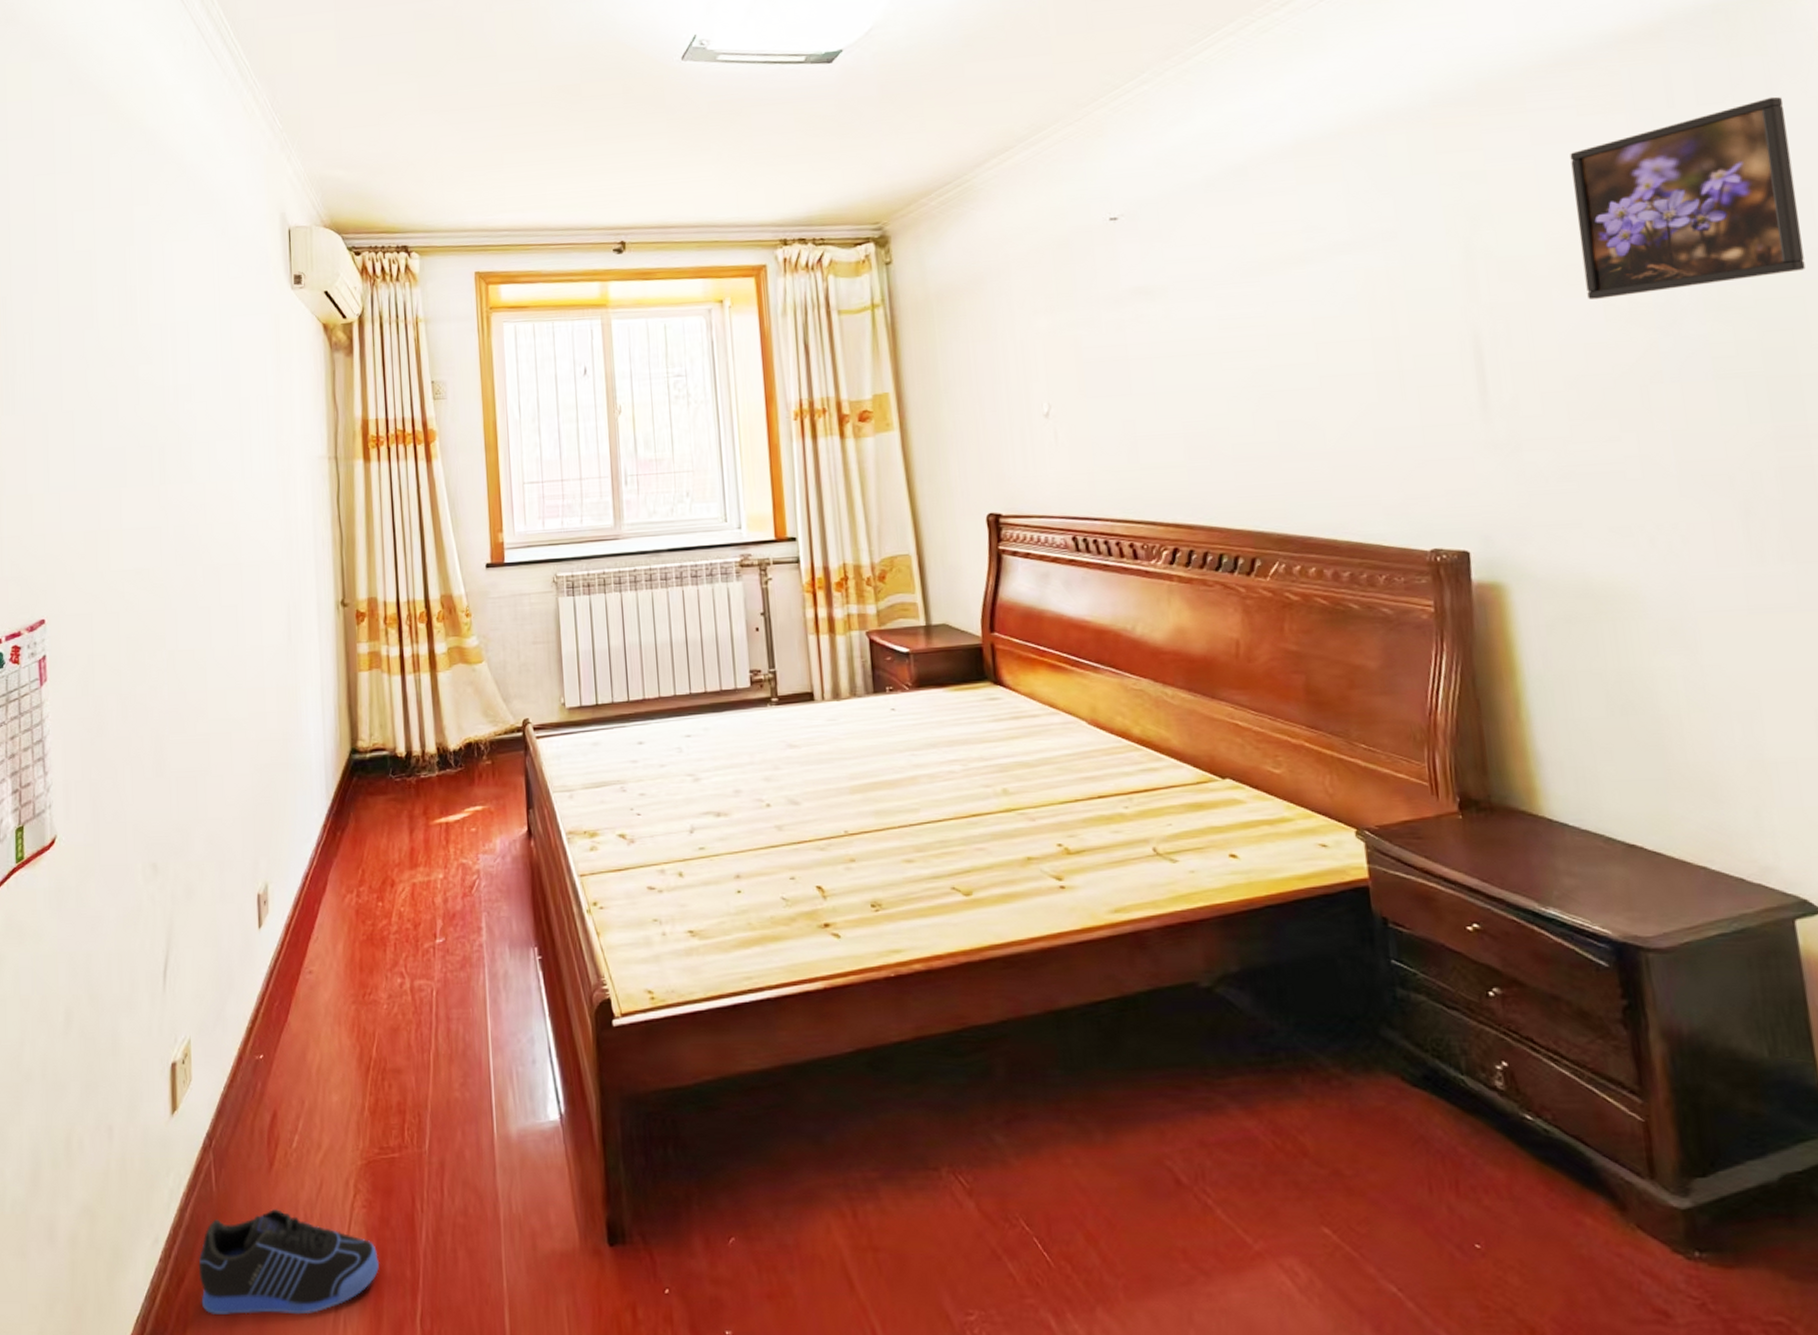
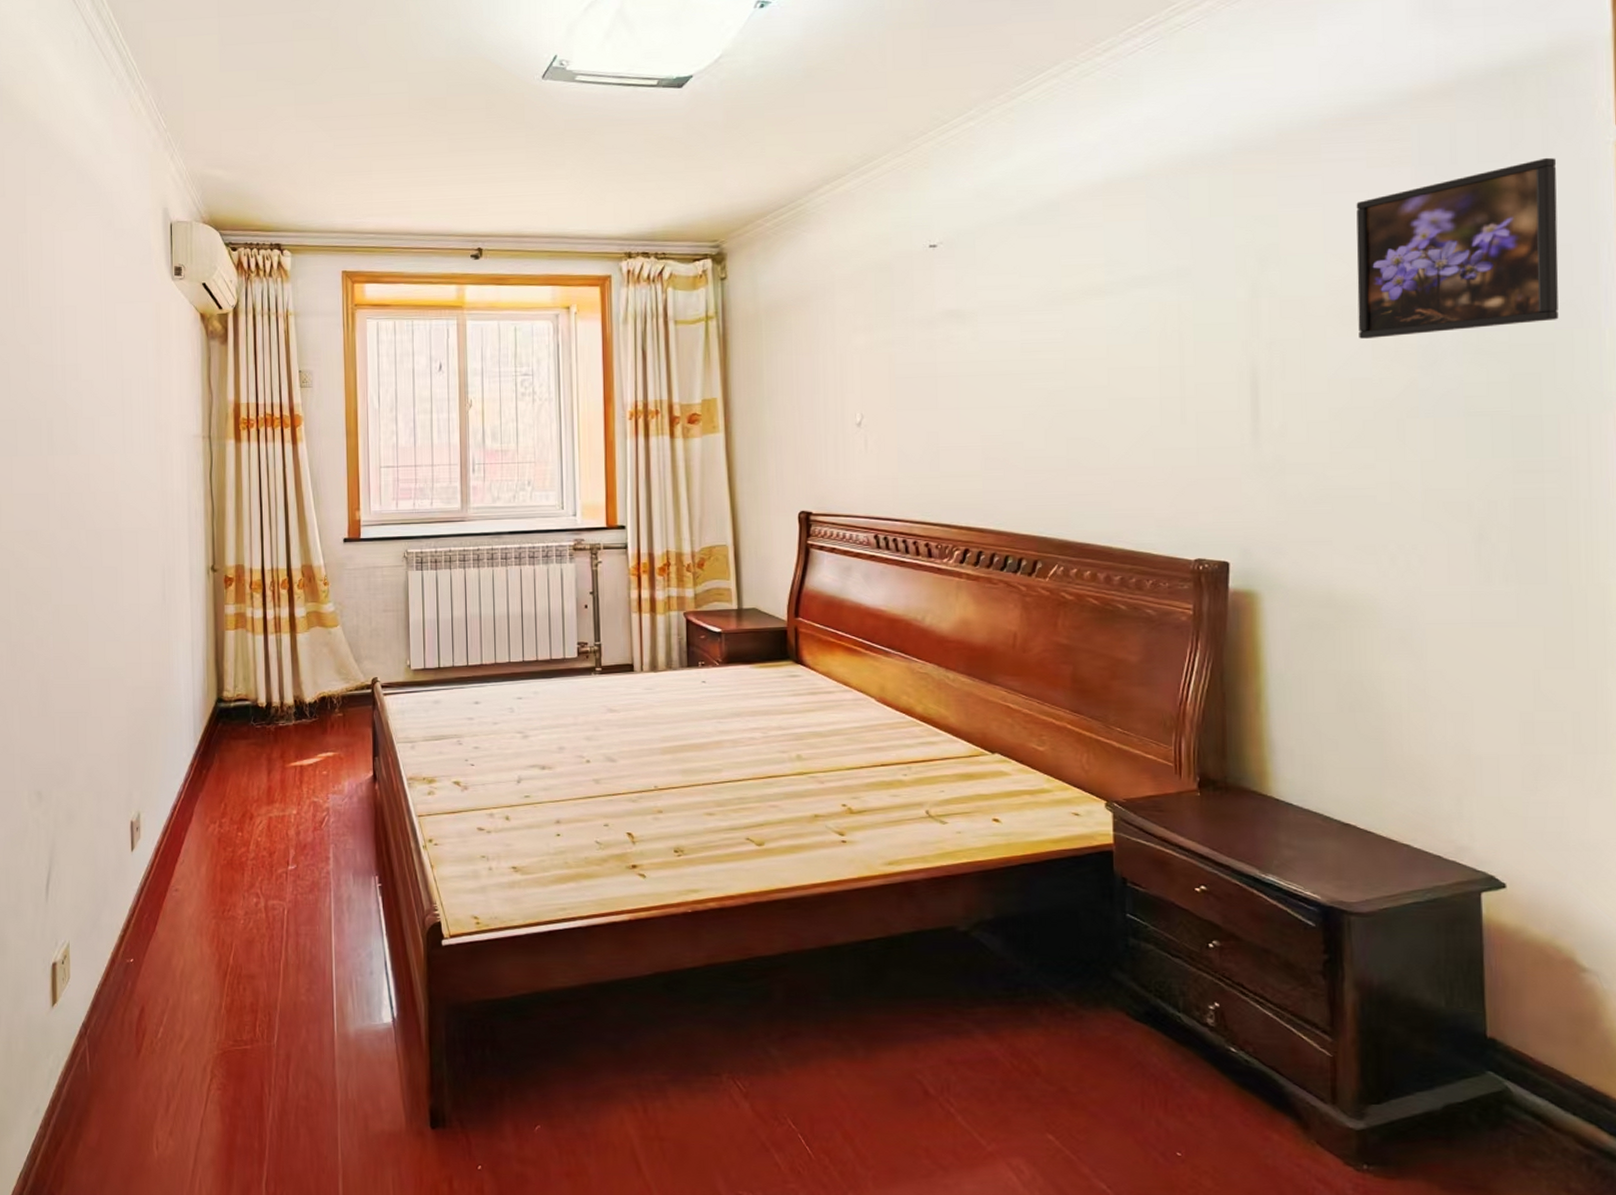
sneaker: present [198,1208,380,1315] -> none [74,1087,232,1176]

